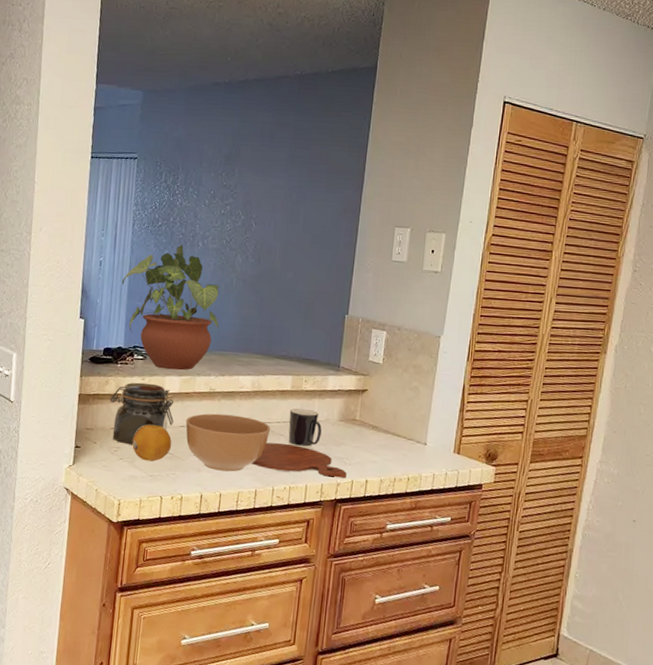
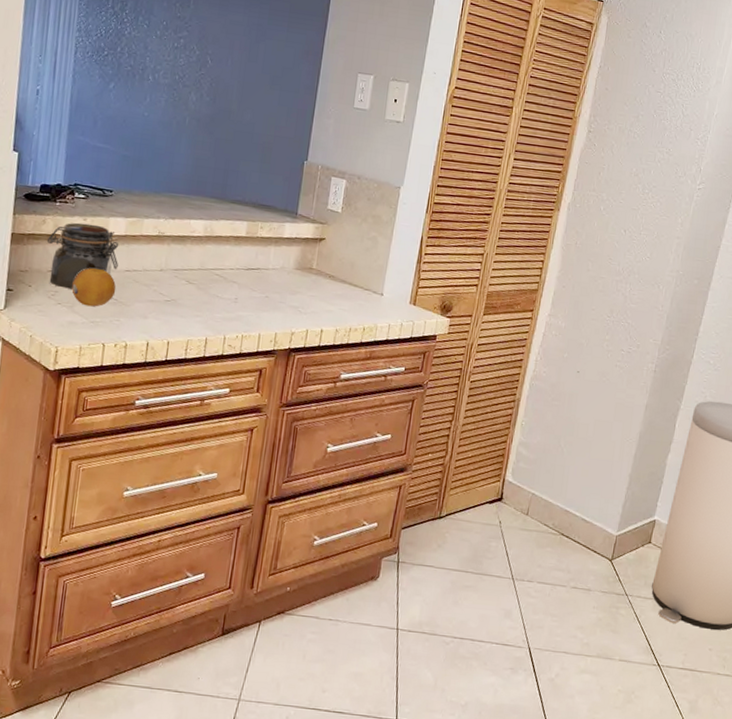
potted plant: present [121,243,219,371] -> none [61,76,171,212]
bowl: present [185,413,271,472] -> none [131,258,224,320]
cutting board: present [251,442,347,479] -> none [201,289,302,328]
mug: present [288,408,322,449] -> none [241,255,277,297]

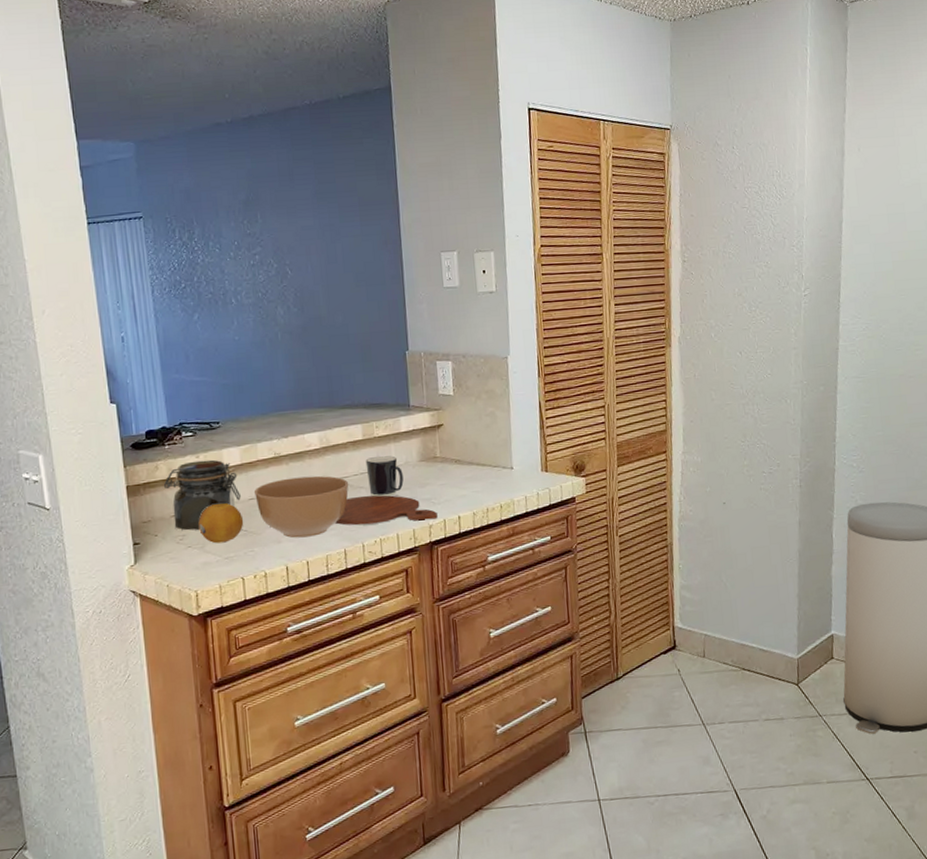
bowl: none [131,258,224,320] -> present [253,475,349,538]
cutting board: none [201,289,302,328] -> present [334,495,438,526]
mug: none [241,255,277,297] -> present [365,455,404,497]

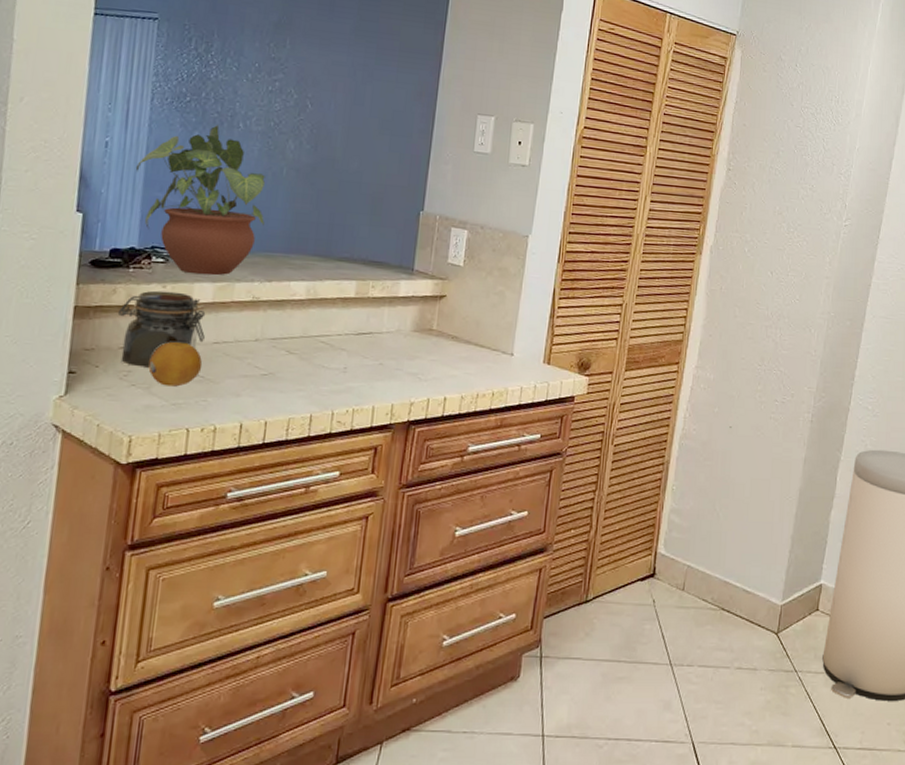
potted plant: none [151,303,271,442] -> present [135,124,265,276]
bowl: present [253,475,349,538] -> none [220,326,330,395]
cutting board: present [334,495,438,526] -> none [305,358,422,397]
mug: present [365,455,404,497] -> none [351,318,392,365]

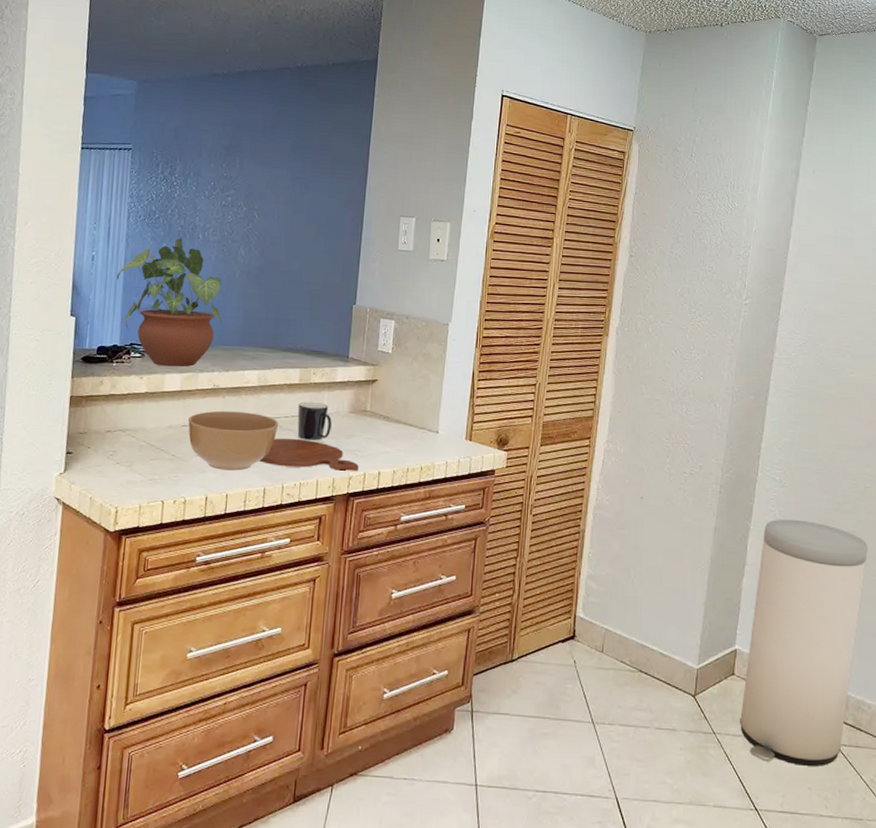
jar: present [117,290,206,368] -> none [104,381,176,448]
fruit: present [148,341,203,387] -> none [130,425,174,464]
bowl: none [220,326,330,395] -> present [187,410,279,471]
cutting board: none [305,358,422,397] -> present [258,438,359,471]
mug: none [351,318,392,365] -> present [297,401,332,443]

